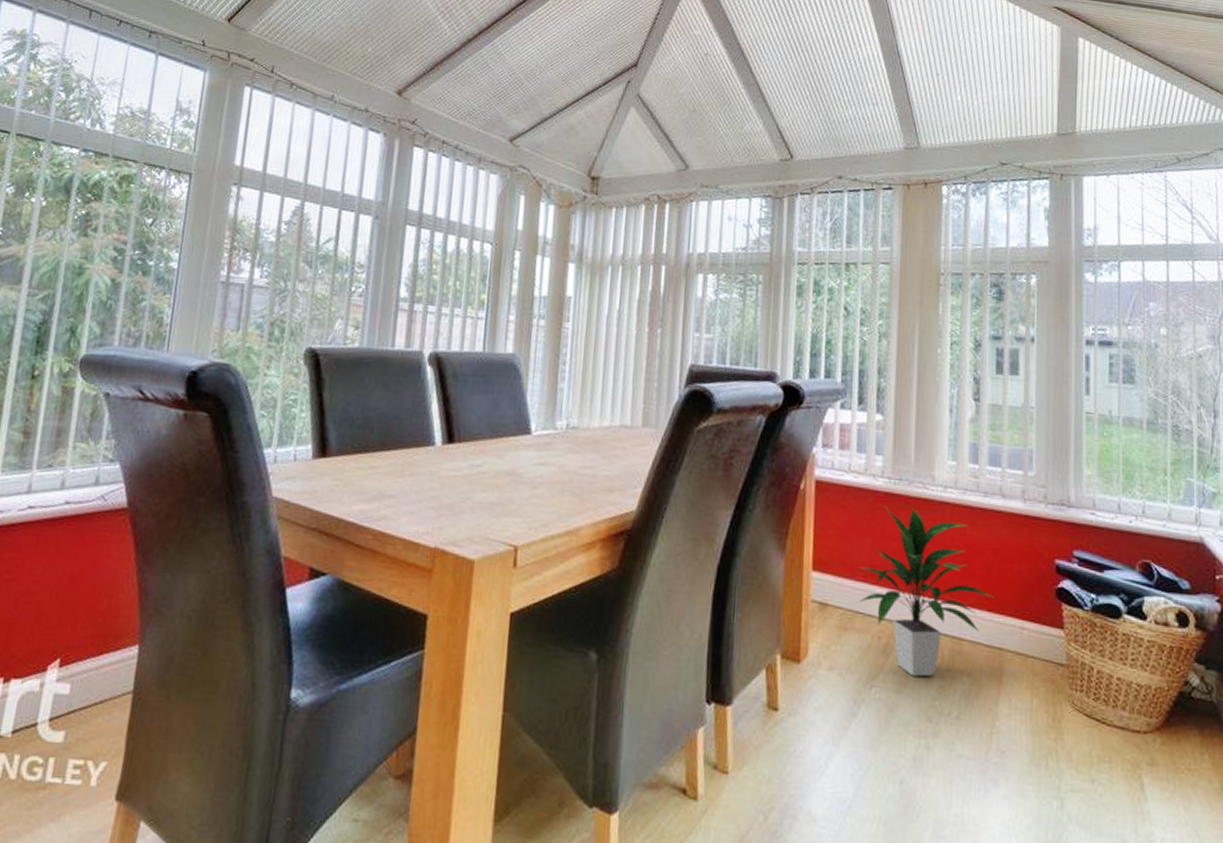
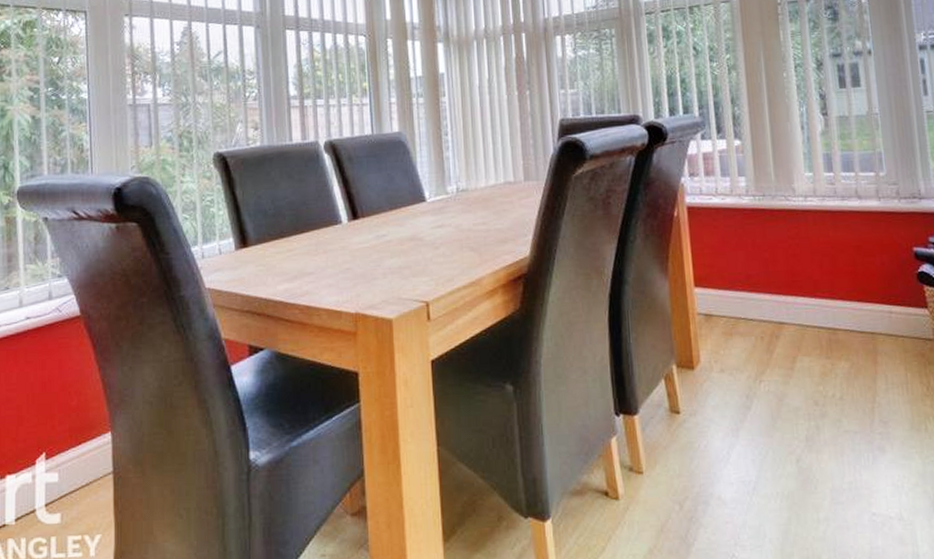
indoor plant: present [859,506,994,677] -> none [737,220,862,368]

